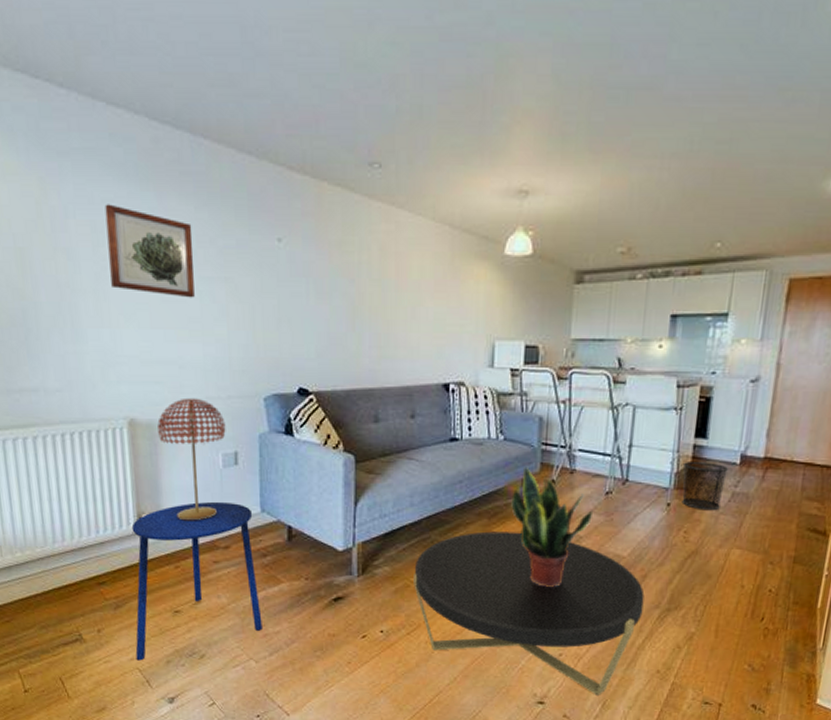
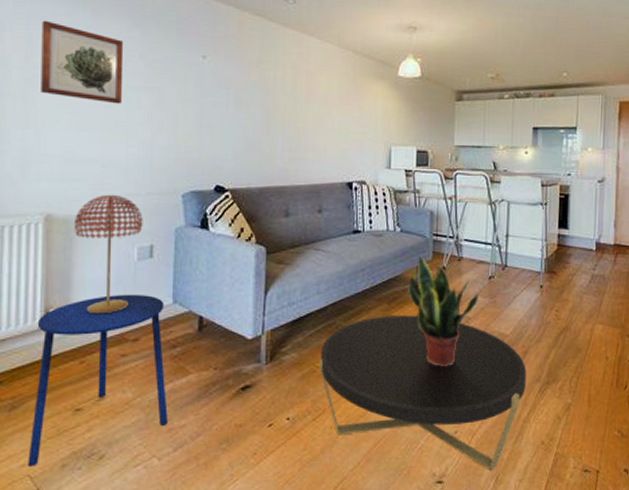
waste bin: present [681,462,729,511] -> none [550,249,588,291]

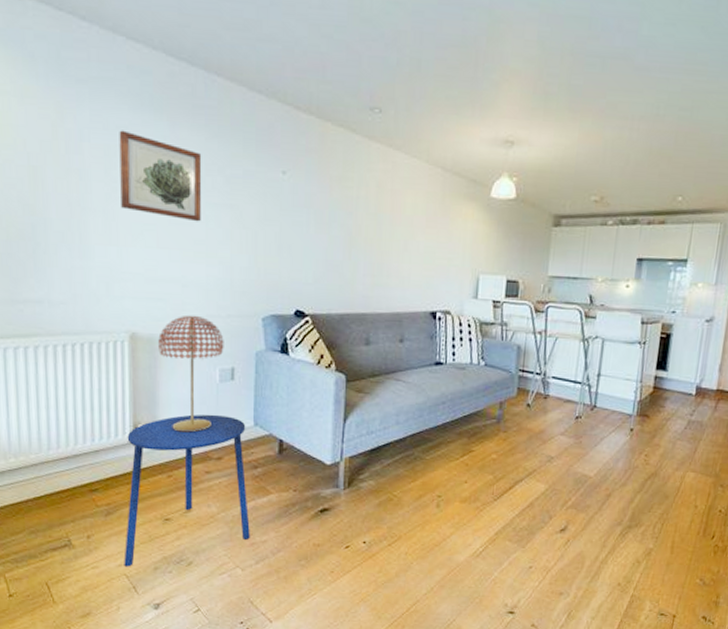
coffee table: present [319,315,527,471] -> none [396,450,609,606]
potted plant: present [408,255,480,366] -> none [489,391,565,503]

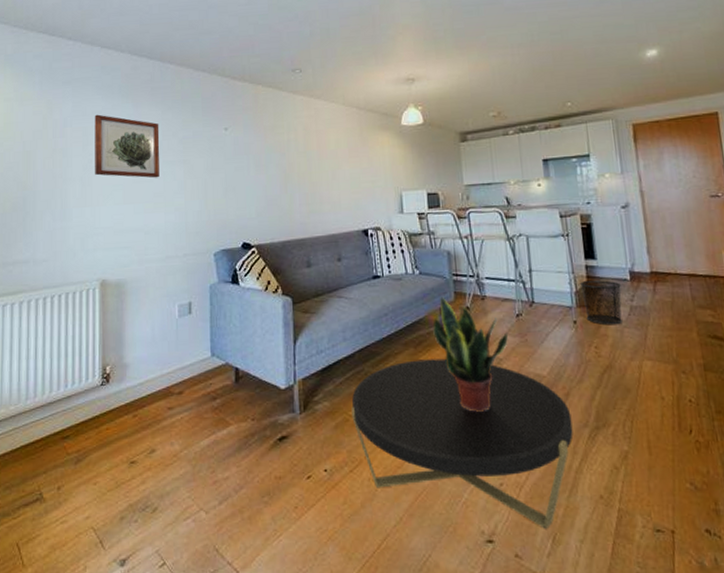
side table: present [124,414,250,567] -> none [91,348,212,519]
table lamp: present [158,315,224,433] -> none [125,258,182,370]
coffee table: none [396,450,609,606] -> present [351,358,574,529]
potted plant: none [489,391,565,503] -> present [433,296,509,412]
waste bin: none [643,391,686,437] -> present [579,280,622,325]

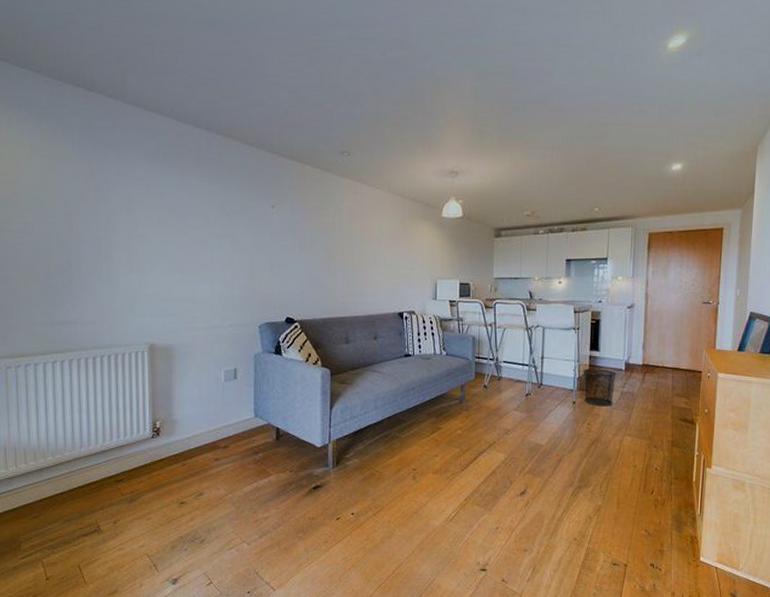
wall art: present [94,114,160,178] -> none [139,181,207,250]
coffee table: present [351,358,574,529] -> none [378,427,560,561]
potted plant: present [433,296,509,412] -> none [453,376,518,471]

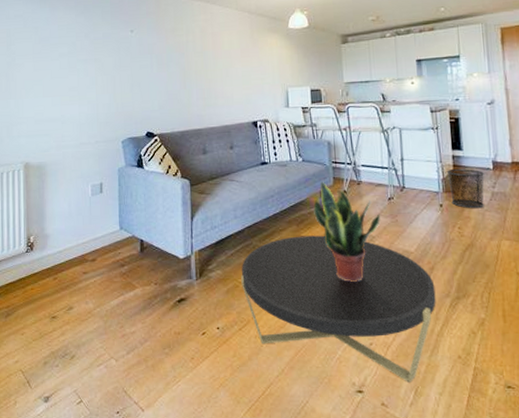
coffee table: none [378,427,560,561] -> present [241,235,436,383]
potted plant: none [453,376,518,471] -> present [313,181,381,282]

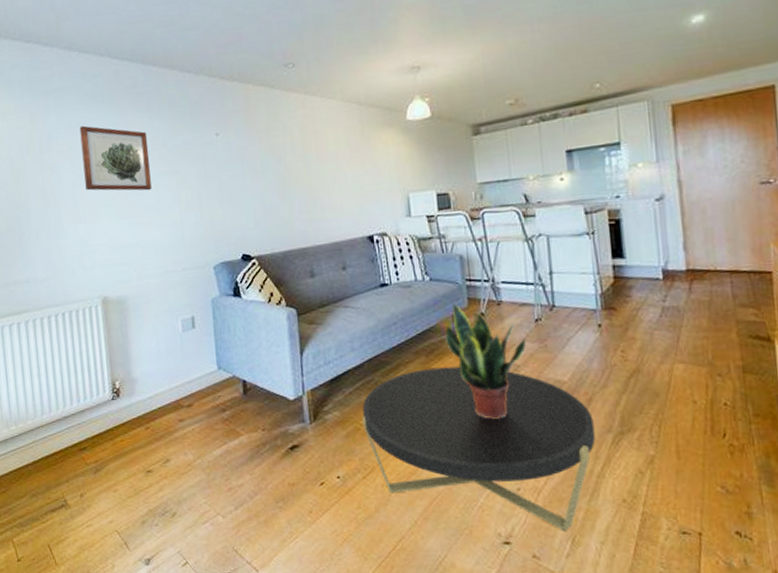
wall art: none [16,18,74,75] -> present [79,125,152,191]
waste bin: present [446,169,485,209] -> none [605,280,654,328]

